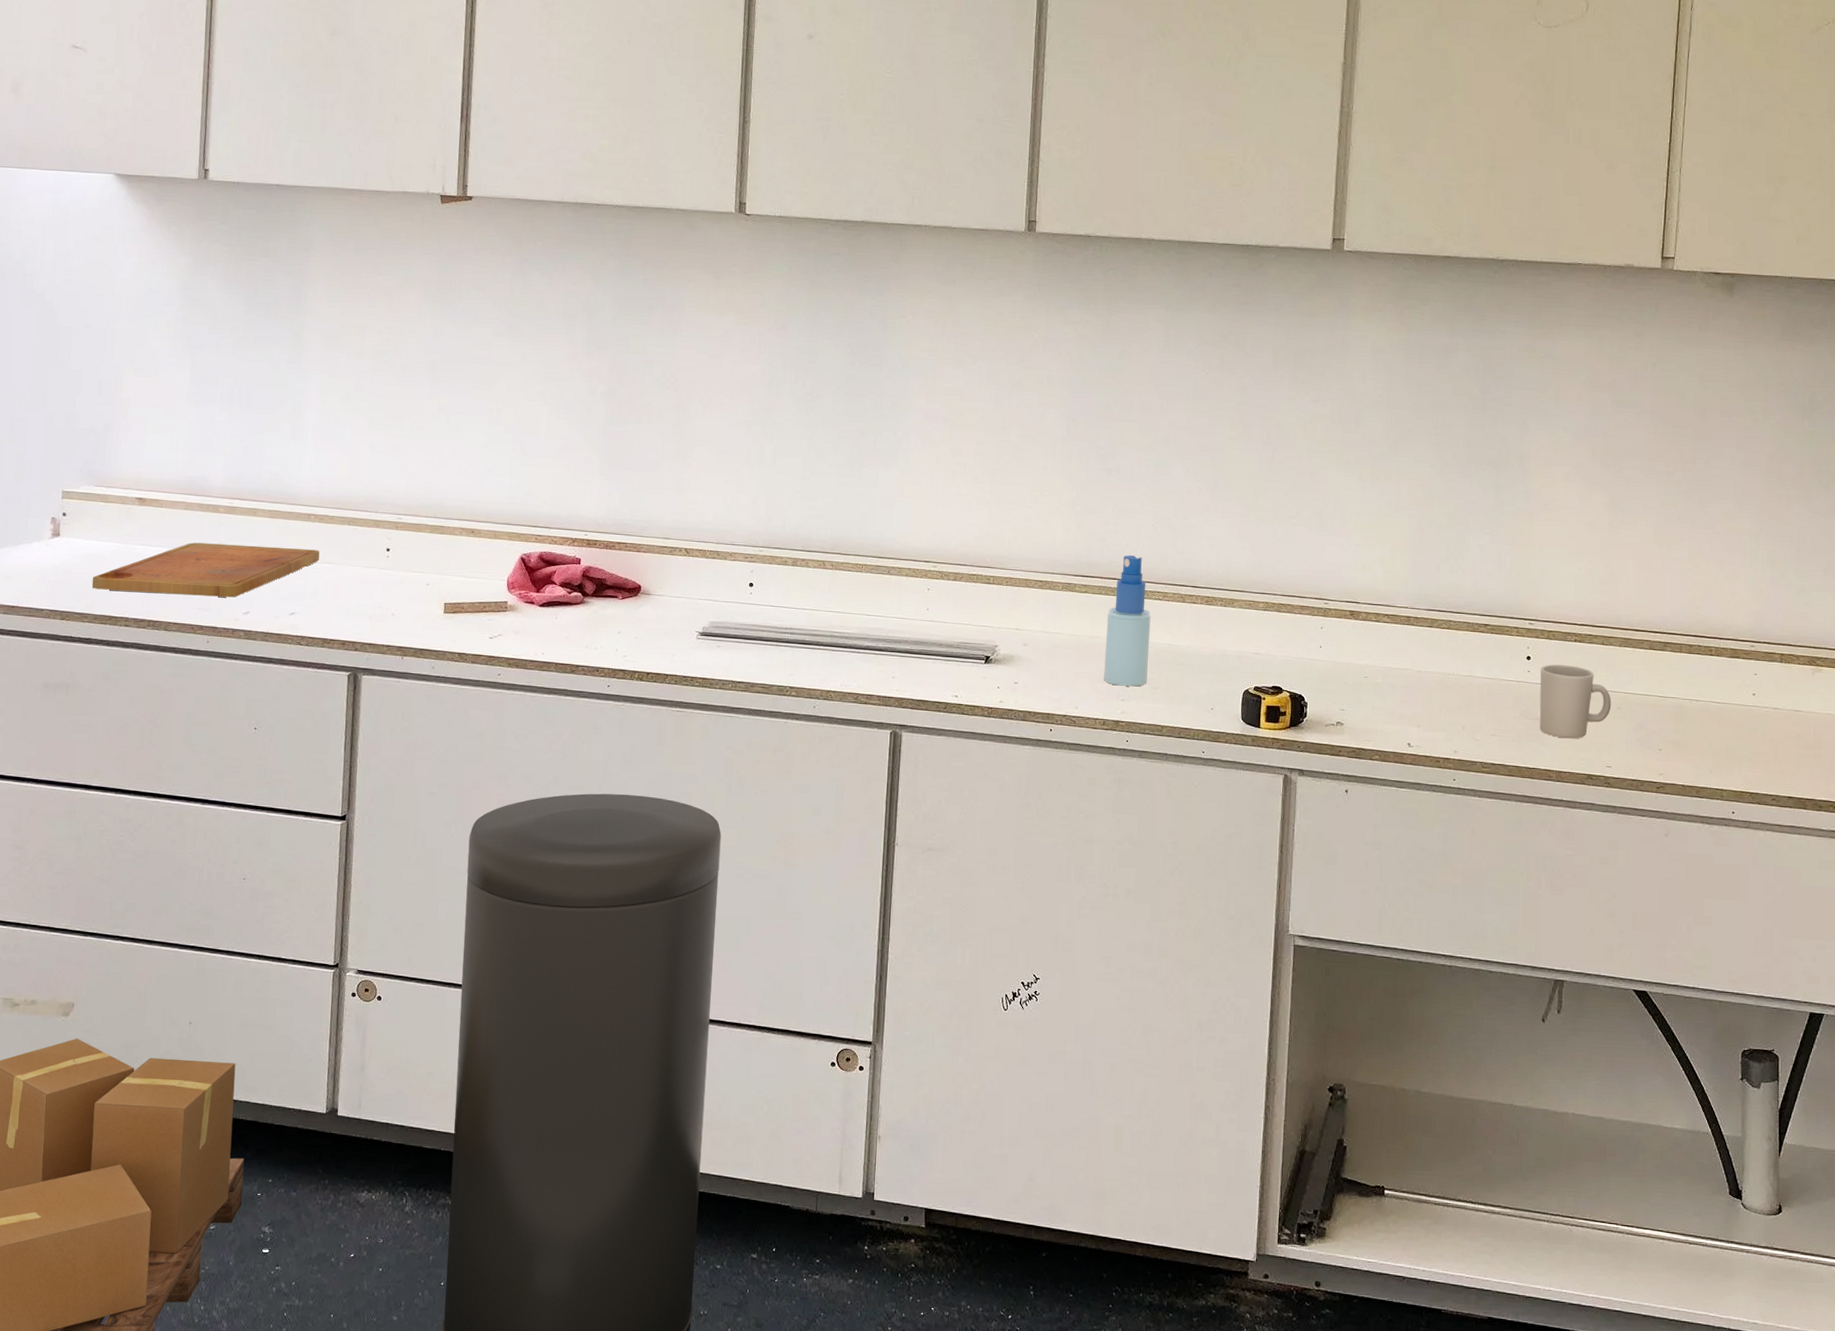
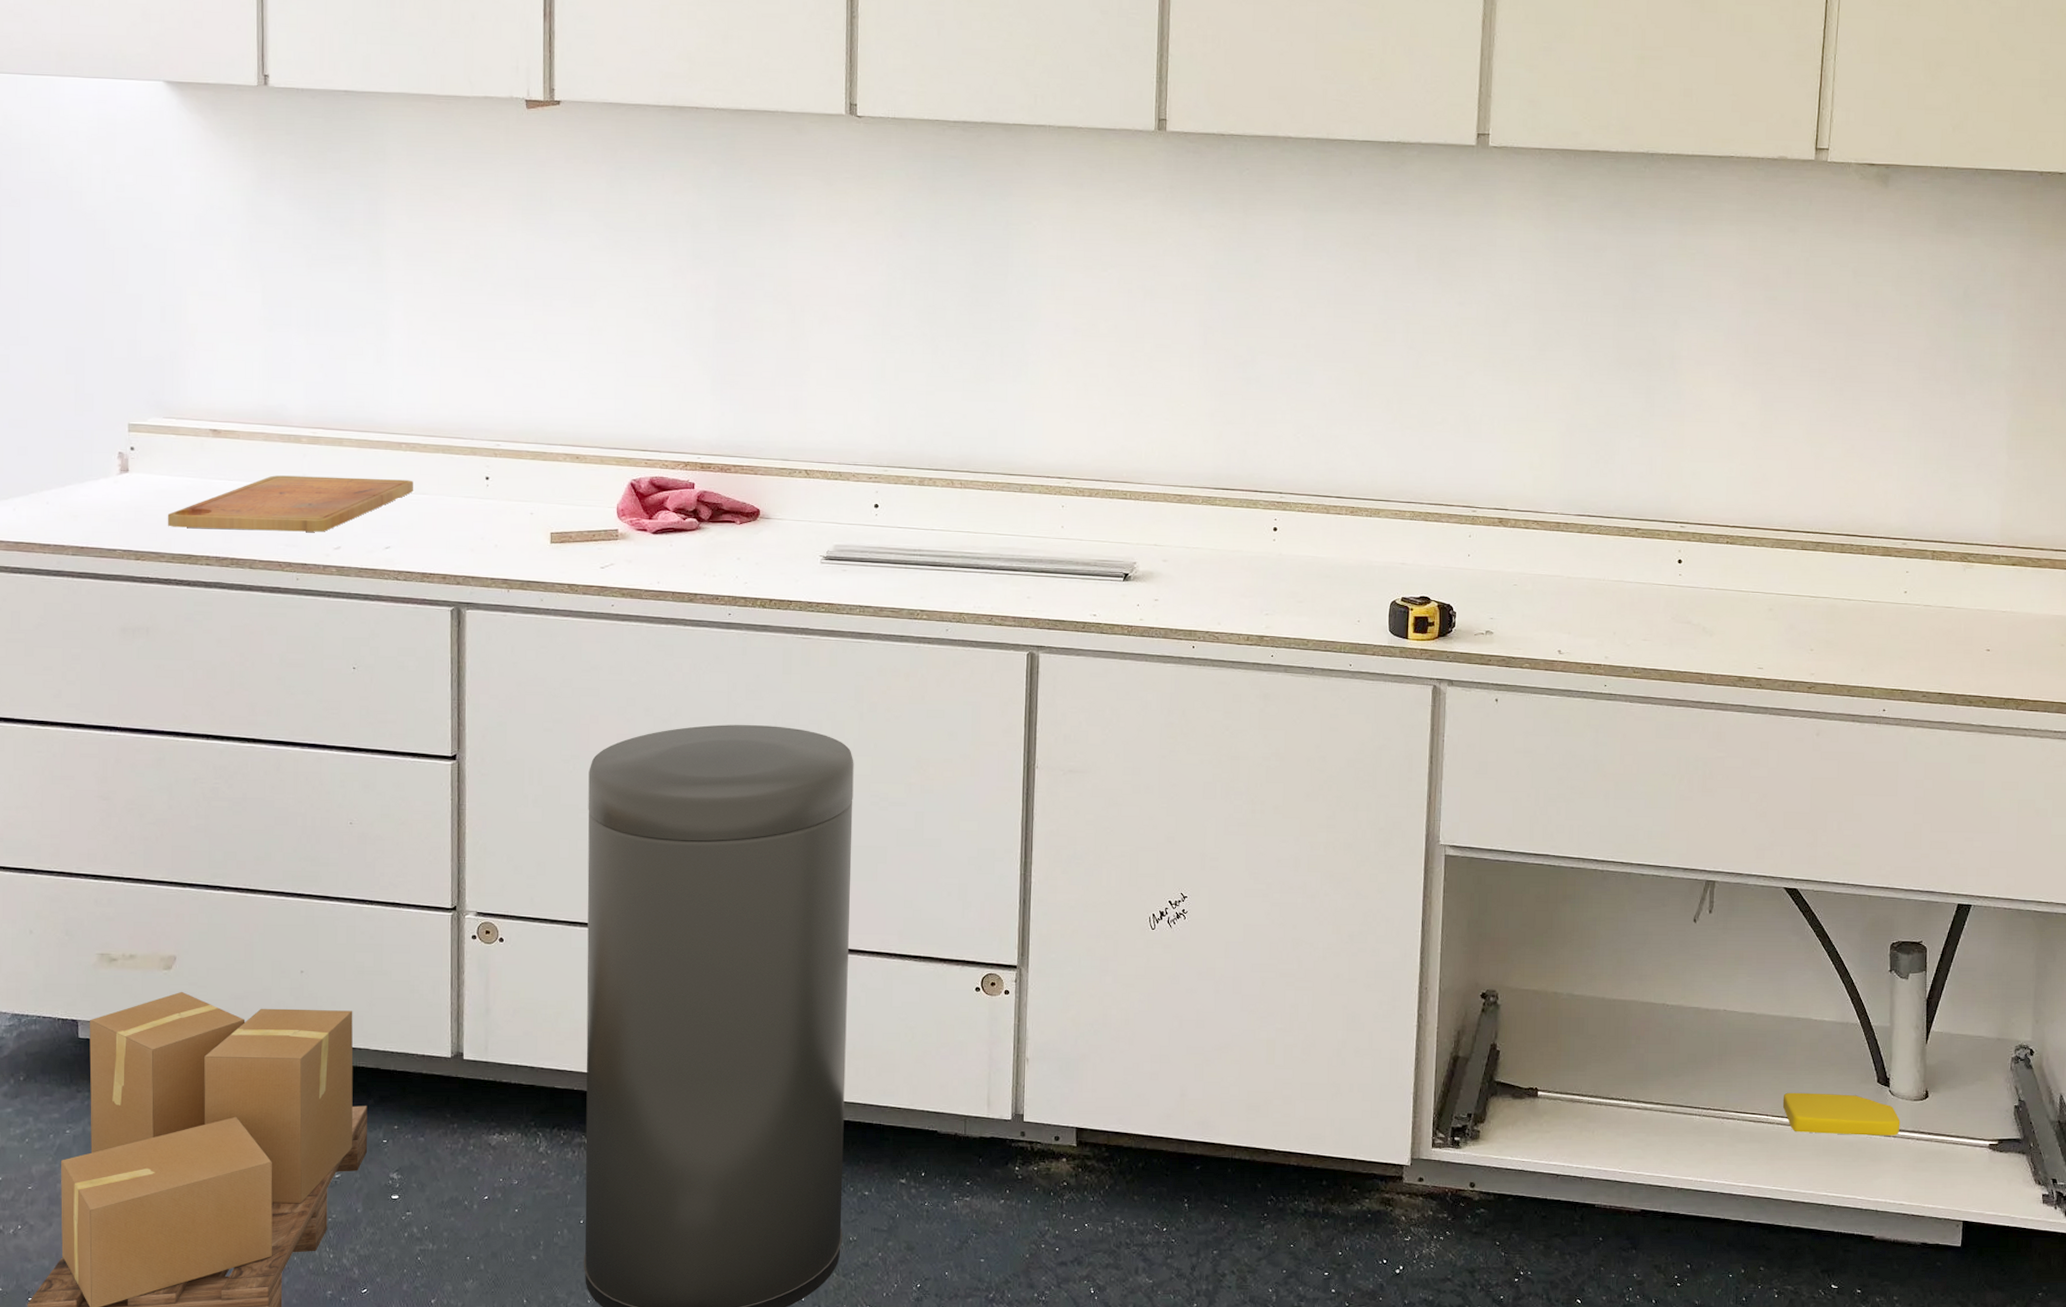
spray bottle: present [1104,554,1151,687] -> none [1247,466,1295,601]
mug: present [1539,664,1612,739] -> none [1691,567,1763,642]
sponge: none [1632,1201,1753,1251] -> present [1782,1092,1901,1136]

